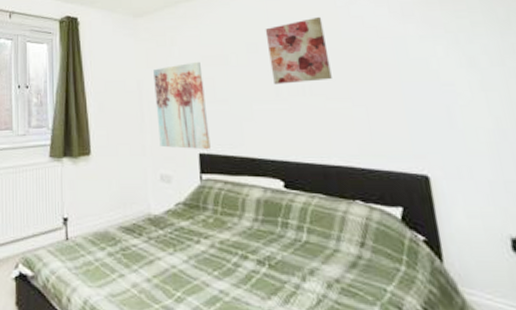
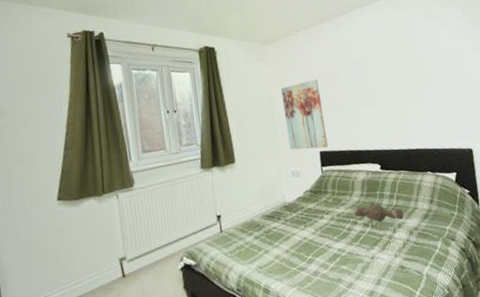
stuffed bear: none [243,234,320,262] -> present [353,203,405,222]
wall art: present [265,16,332,85] -> none [364,37,412,93]

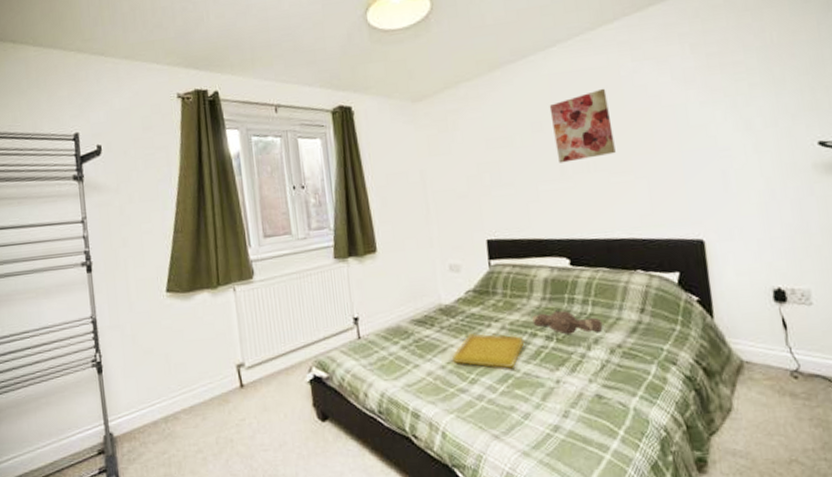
wall art: present [281,79,328,150] -> none [436,145,498,237]
serving tray: none [294,223,348,250] -> present [451,333,525,369]
wall art: none [364,37,412,93] -> present [549,88,616,163]

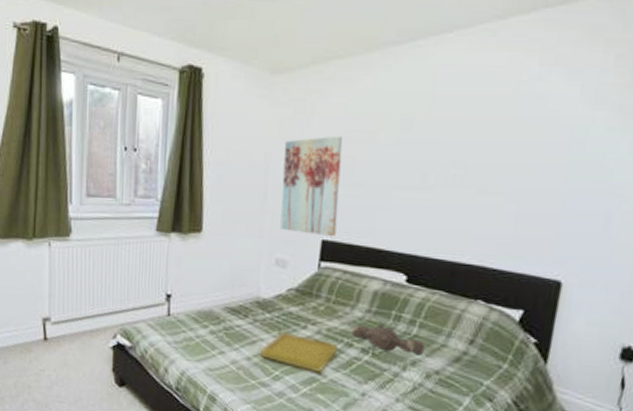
wall art: none [436,145,498,237] -> present [280,135,343,237]
wall art: present [549,88,616,163] -> none [421,92,499,171]

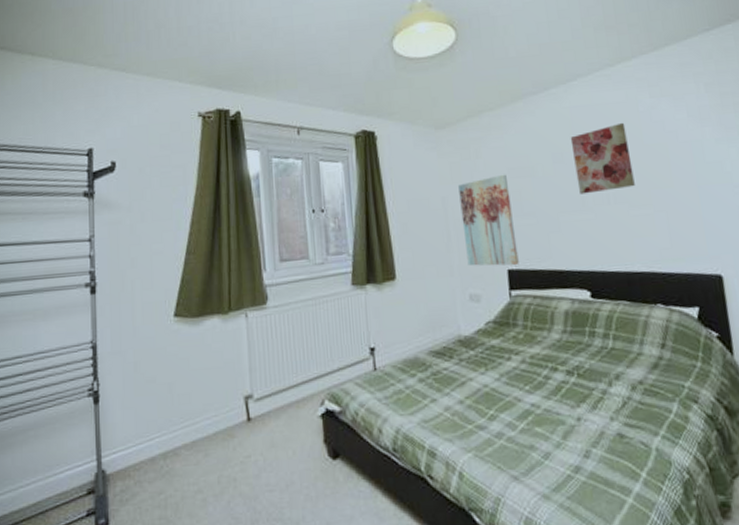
serving tray: present [259,331,339,373] -> none [470,366,545,405]
stuffed bear: present [351,325,426,355] -> none [553,344,624,370]
wall art: none [421,92,499,171] -> present [570,122,635,195]

